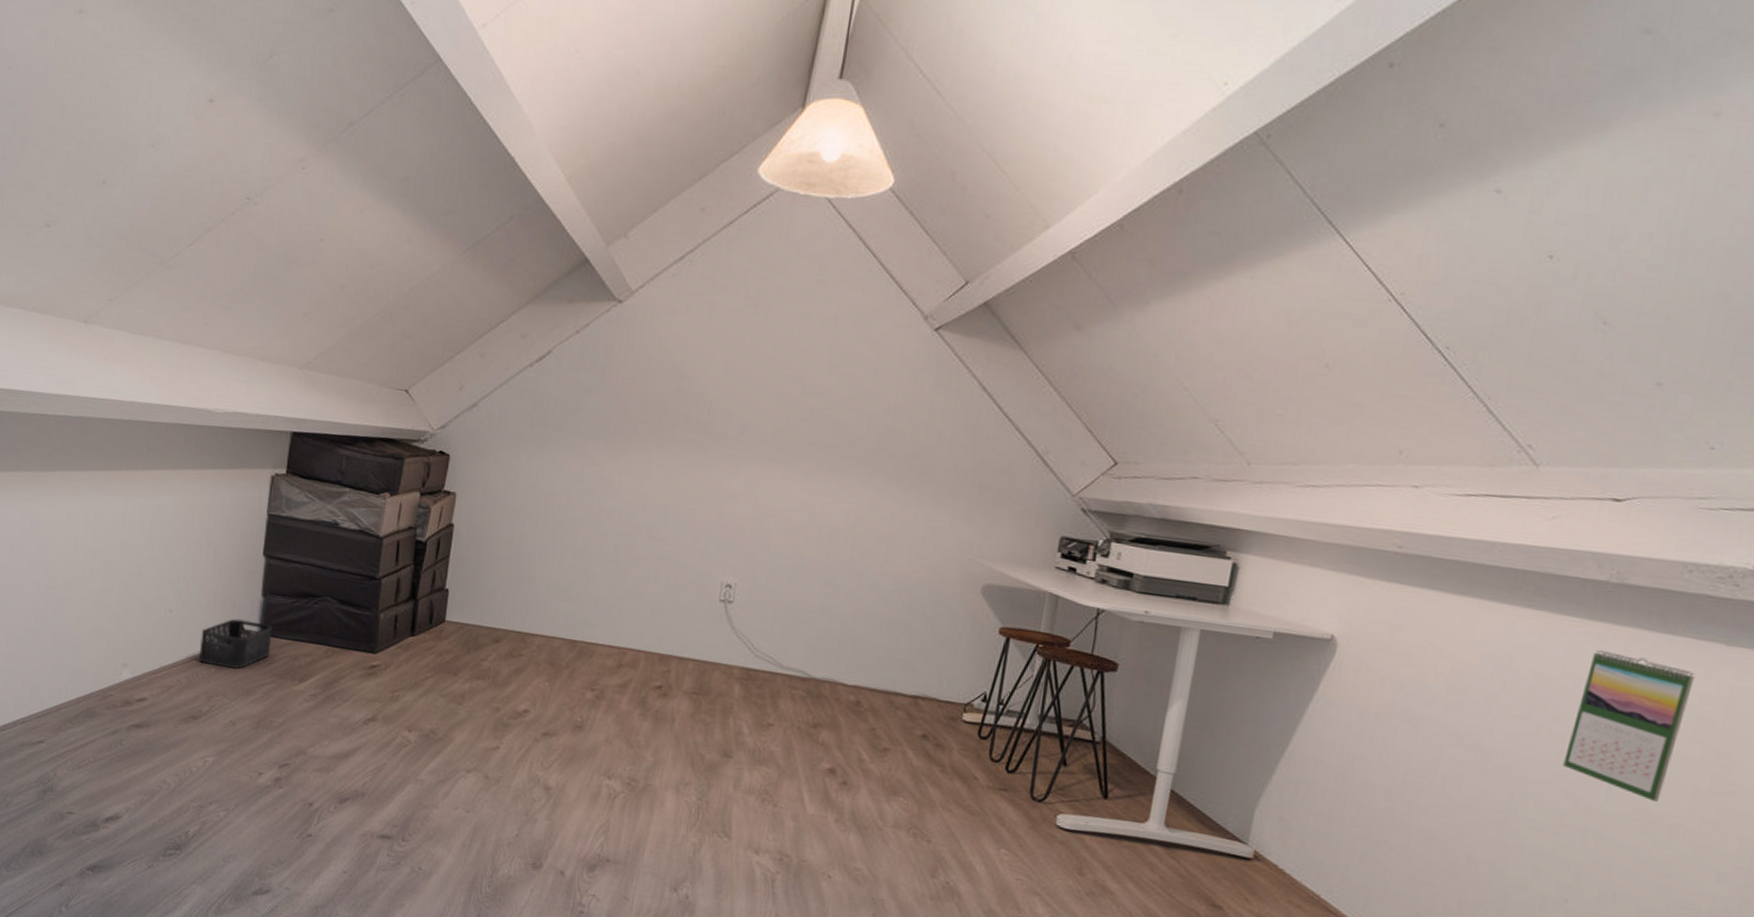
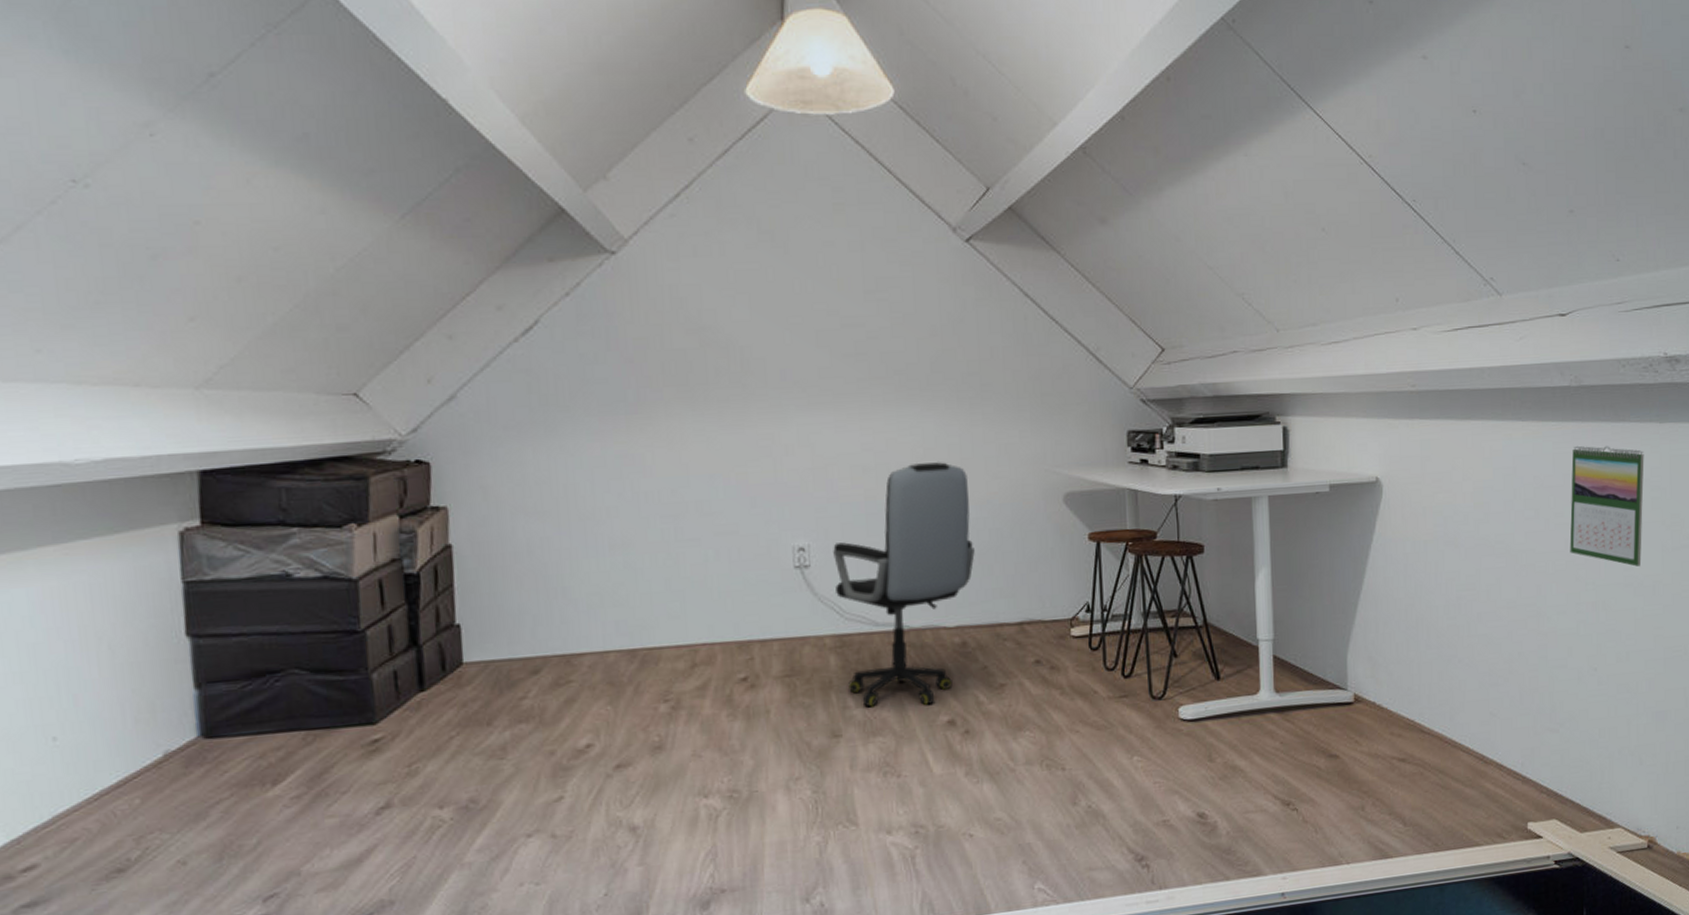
storage bin: present [198,618,273,669] -> none [109,723,221,796]
office chair: none [745,529,892,750] -> present [833,462,975,707]

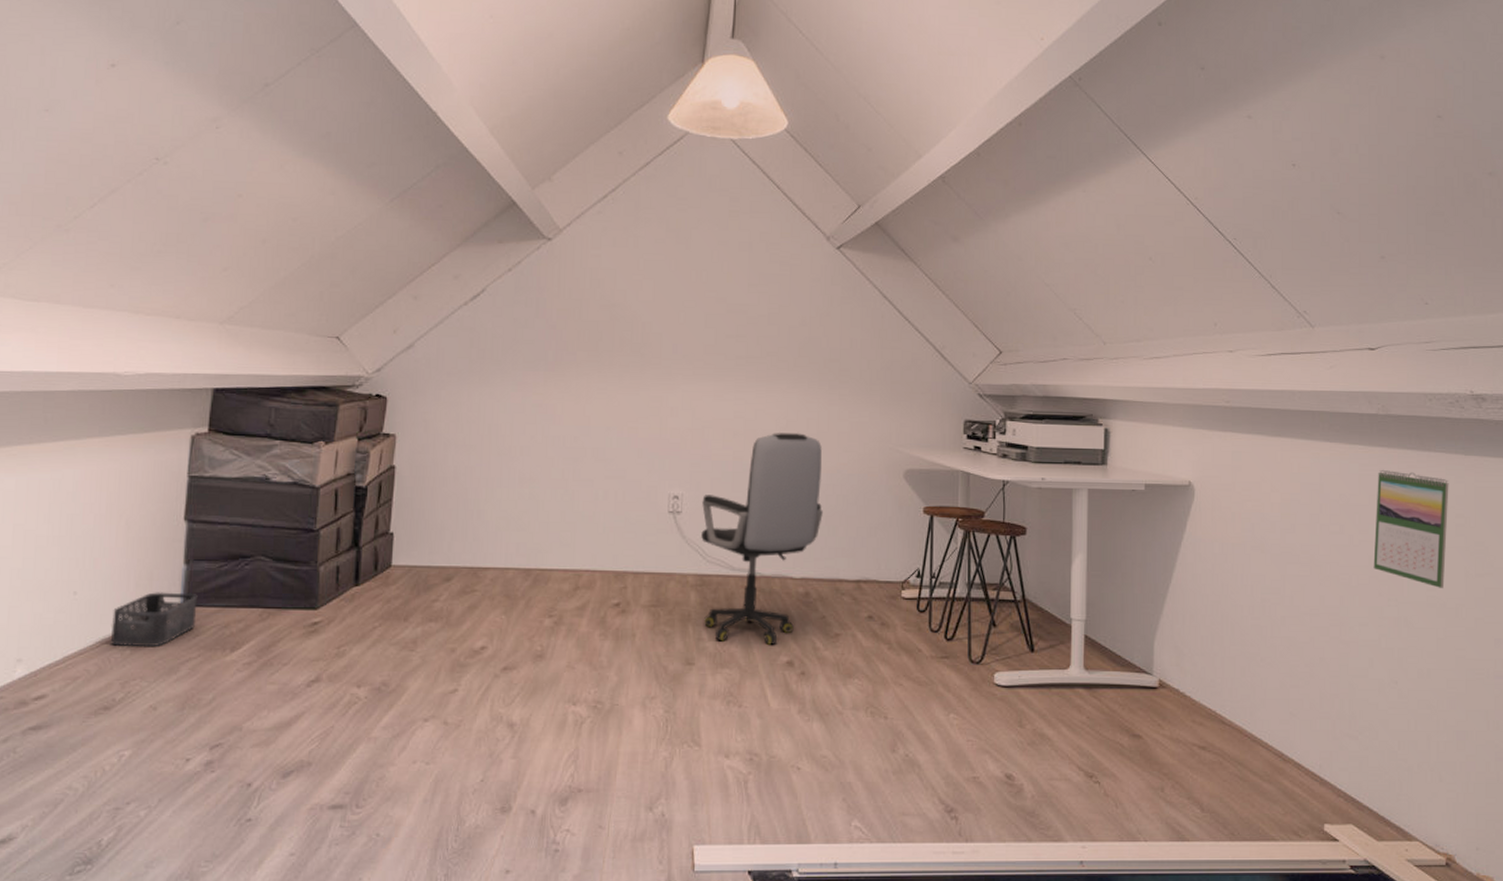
storage bin: none [109,723,221,796] -> present [110,592,198,648]

